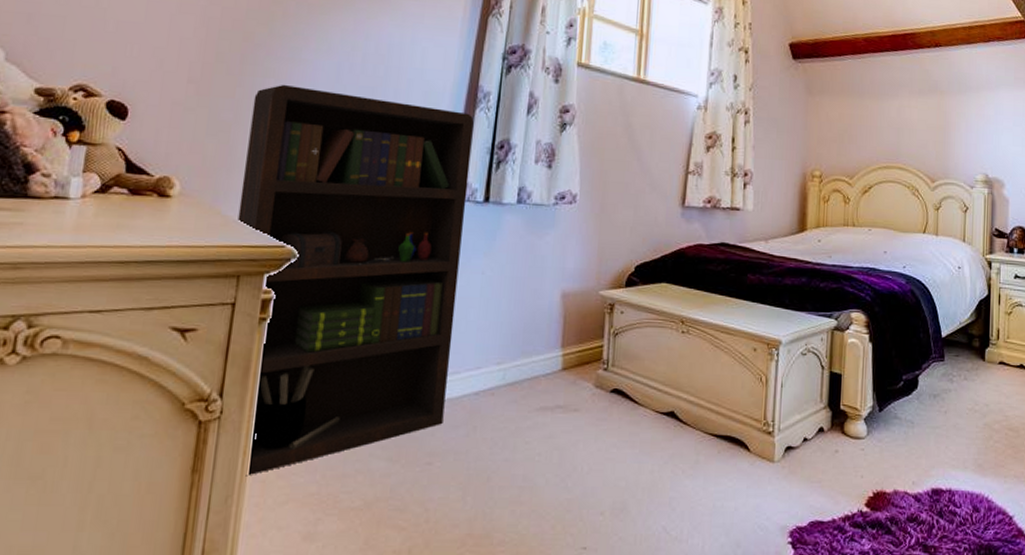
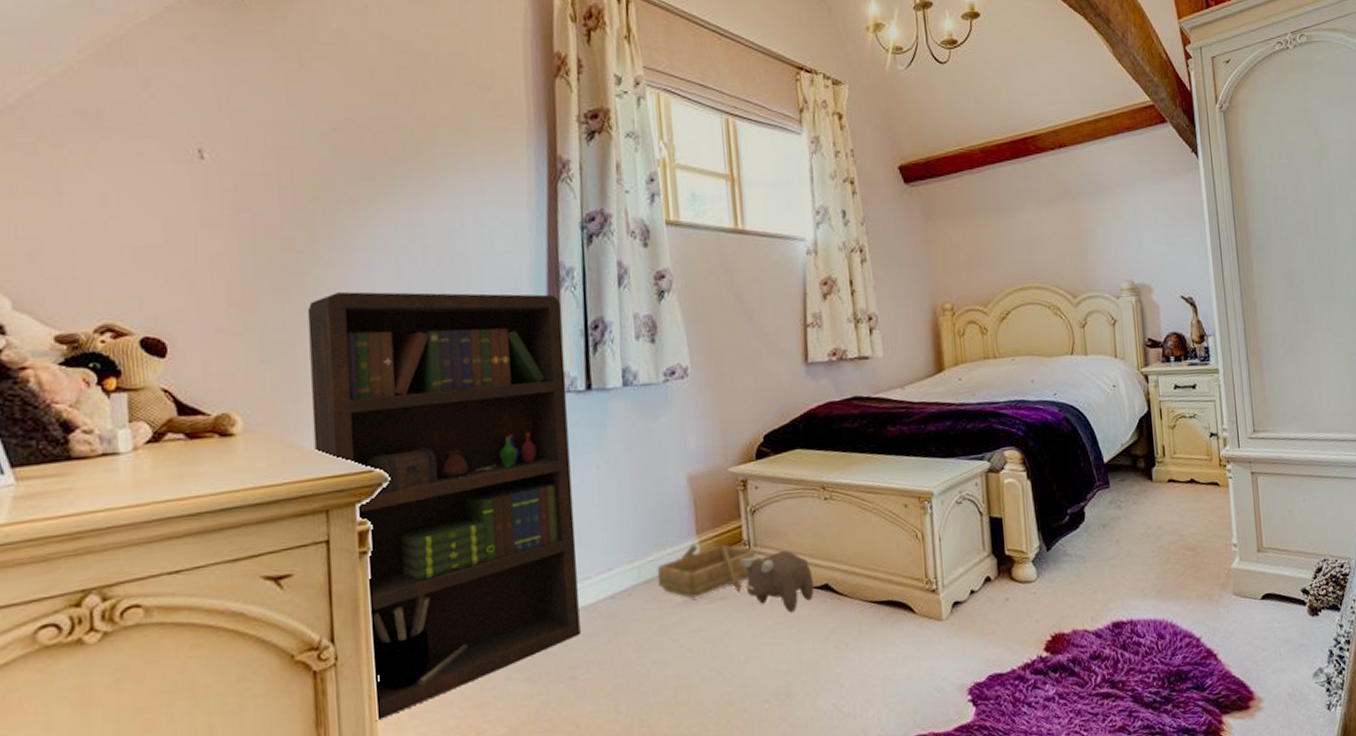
wooden boat: none [519,355,612,408] -> present [657,543,756,598]
plush toy: none [597,375,661,433] -> present [740,551,814,613]

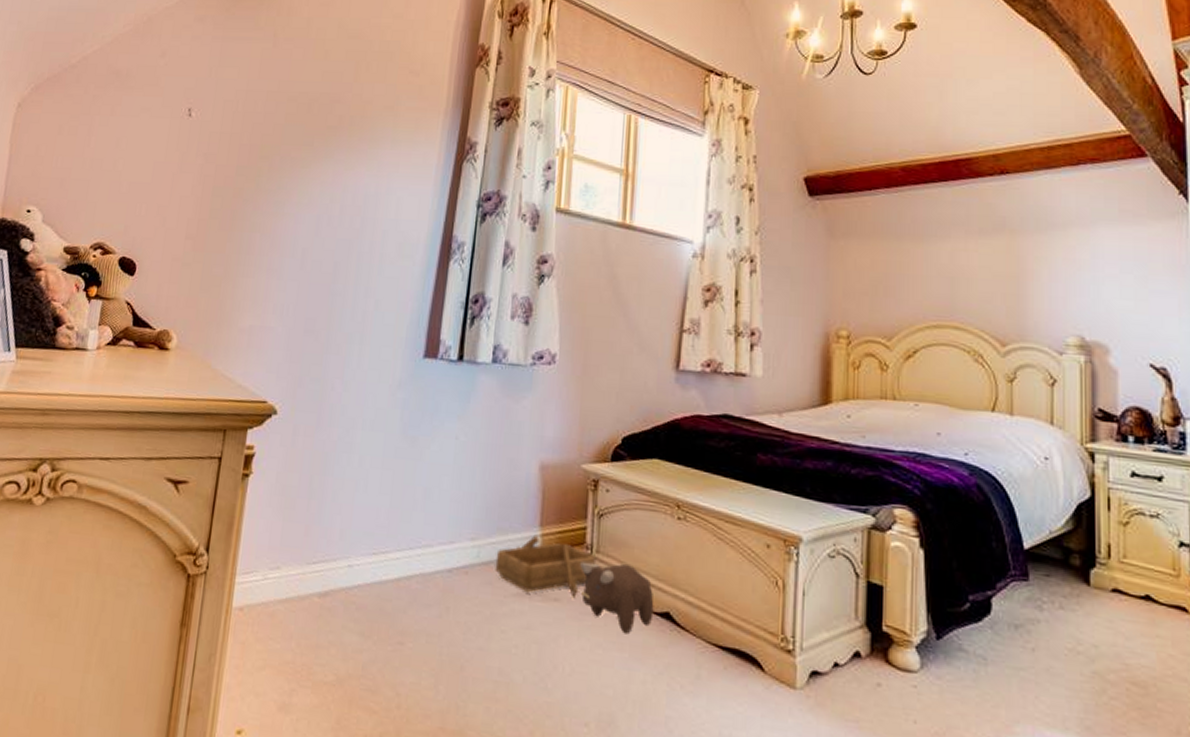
bookcase: present [307,291,581,722] -> none [225,238,448,636]

